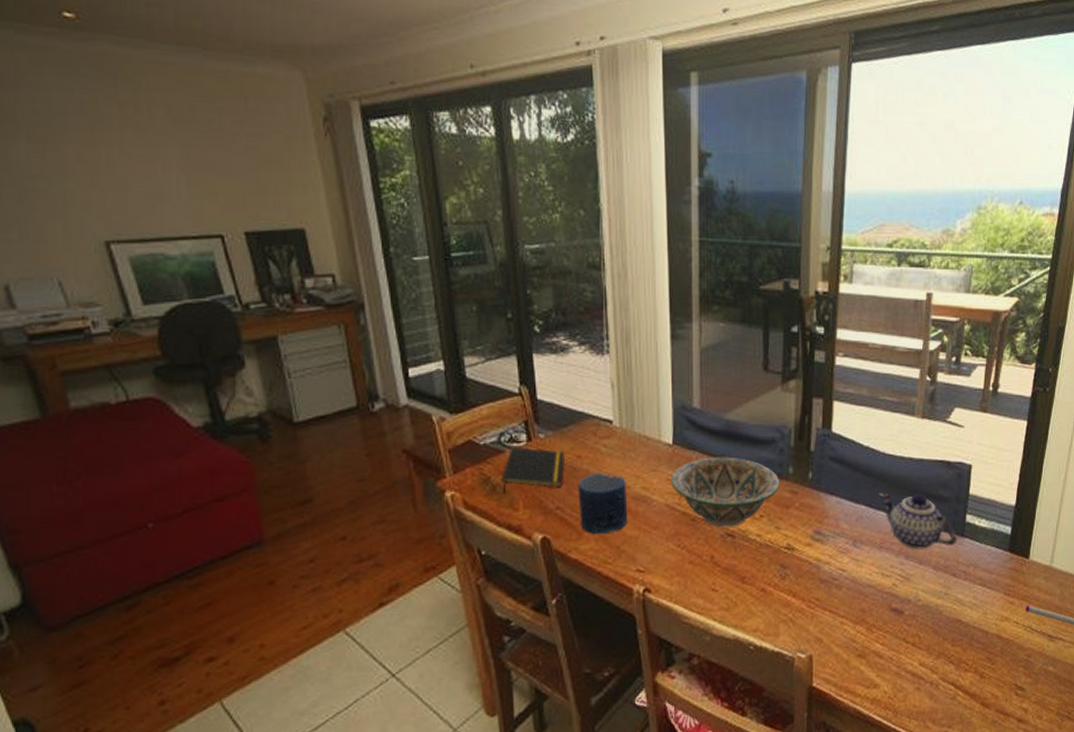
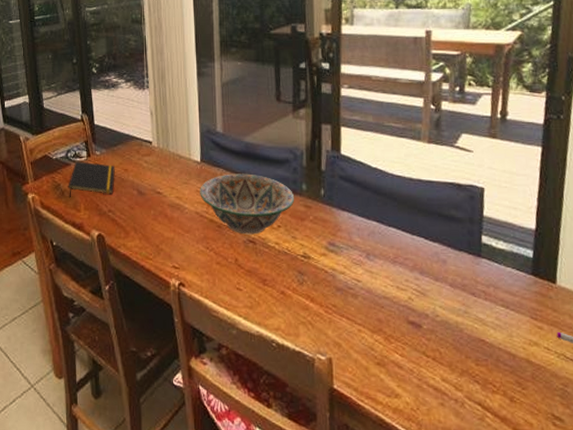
candle: present [578,473,628,535] -> none [125,184,165,235]
teapot: present [878,493,958,550] -> none [389,211,475,266]

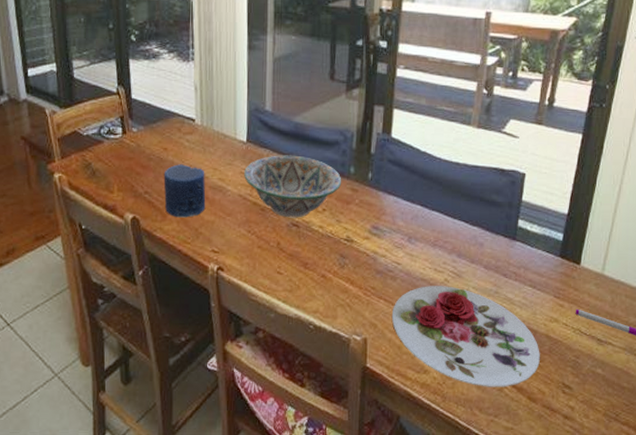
notepad: present [68,161,115,197] -> none [100,138,153,178]
candle: none [125,184,165,235] -> present [163,164,206,218]
plate: none [355,304,523,416] -> present [391,286,540,387]

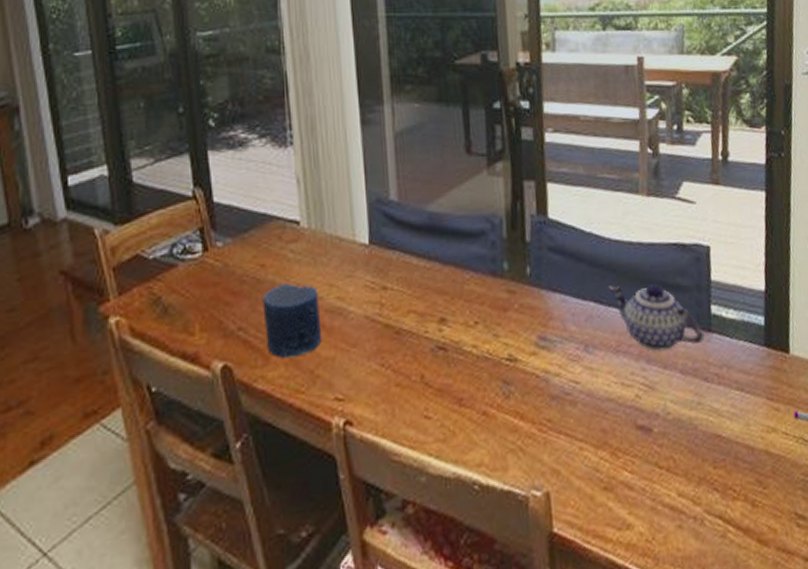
decorative bowl: present [244,155,342,218] -> none [369,255,495,340]
plate: present [391,286,540,387] -> none [576,403,765,536]
teapot: none [434,195,509,249] -> present [608,284,705,351]

